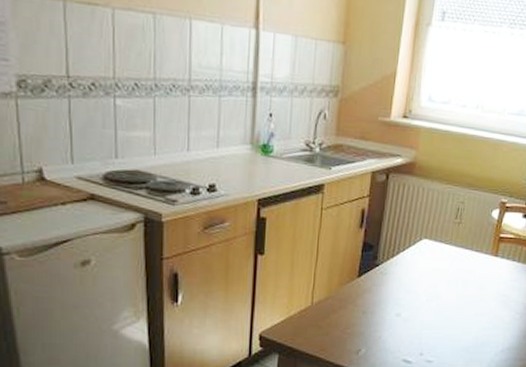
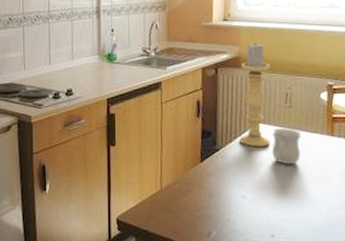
candle holder: none [403,148,446,265] -> present [240,43,270,147]
mug: none [433,245,466,284] -> present [271,129,302,165]

